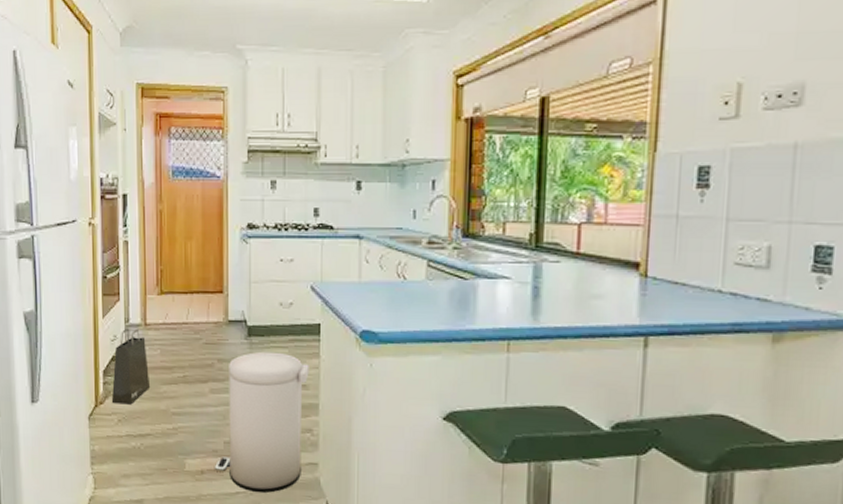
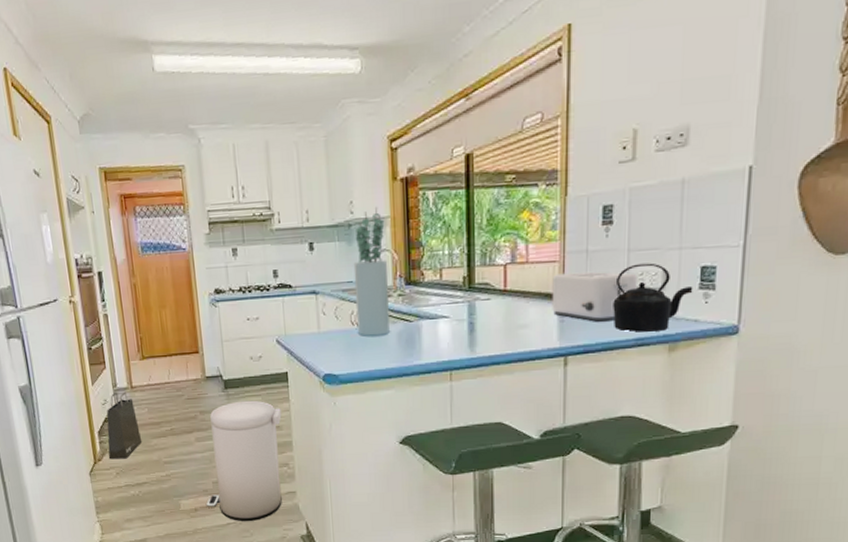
vase: none [403,147,444,294] -> present [353,206,390,338]
toaster: none [632,239,737,300] -> present [552,271,637,322]
kettle: none [705,236,805,317] -> present [613,263,693,332]

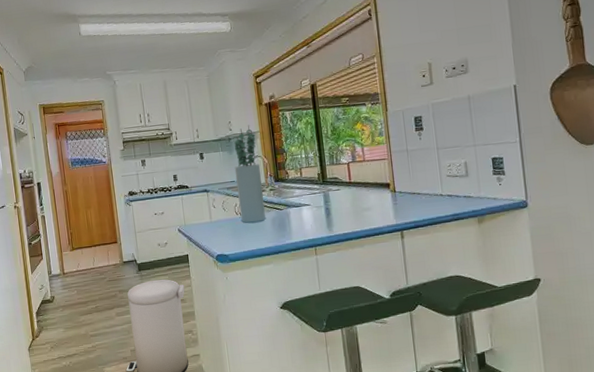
shopping bag: present [106,391,143,460] -> none [43,277,73,336]
toaster: present [552,271,637,322] -> none [384,165,448,203]
kettle: present [613,263,693,332] -> none [431,157,489,210]

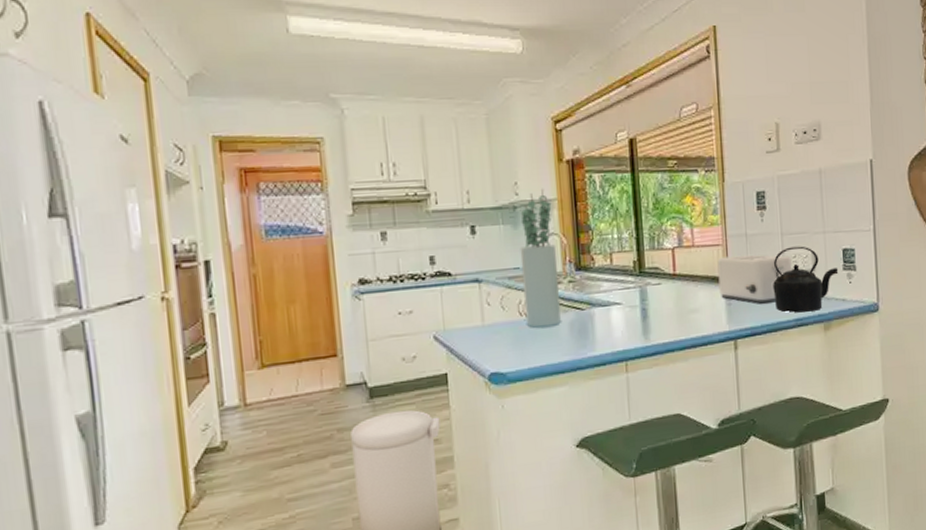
toaster: none [384,165,448,203] -> present [717,254,792,304]
kettle: none [431,157,489,210] -> present [773,246,839,313]

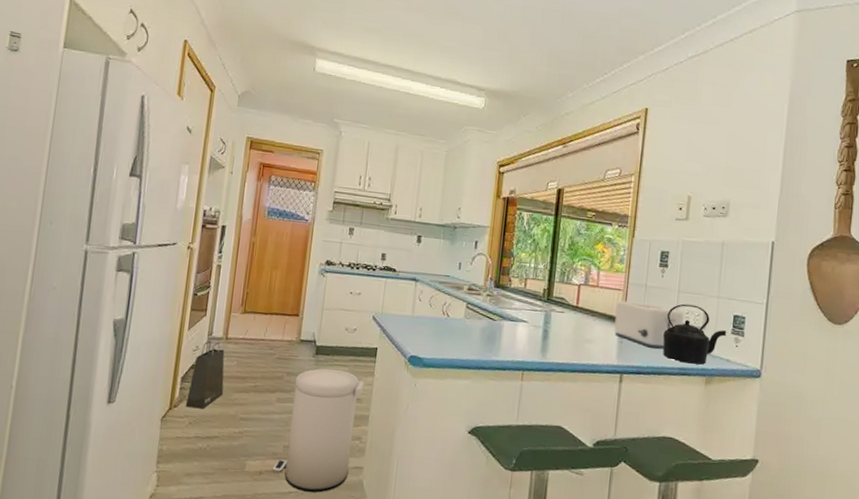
shopping bag: none [207,411,258,504] -> present [185,340,225,409]
vase: present [520,188,561,329] -> none [446,216,485,330]

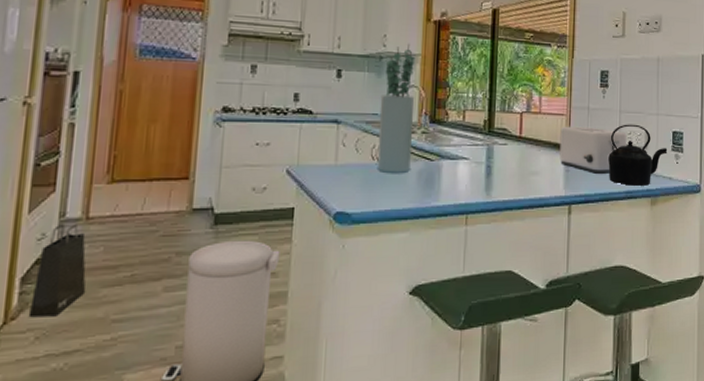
vase: none [446,216,485,330] -> present [377,43,416,174]

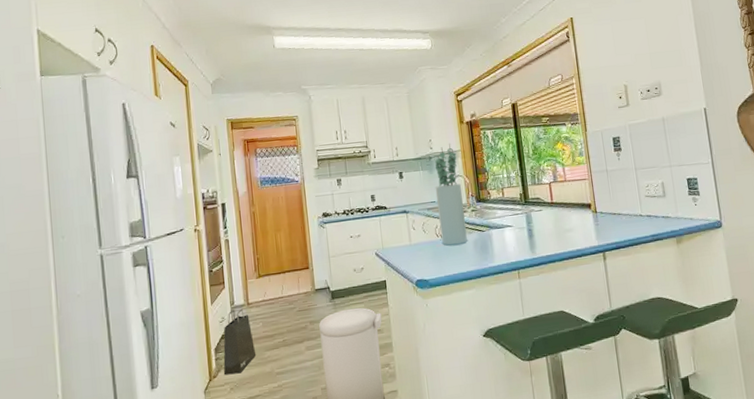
toaster: present [559,126,627,174] -> none [585,185,646,224]
kettle: present [608,124,668,186] -> none [630,177,685,230]

